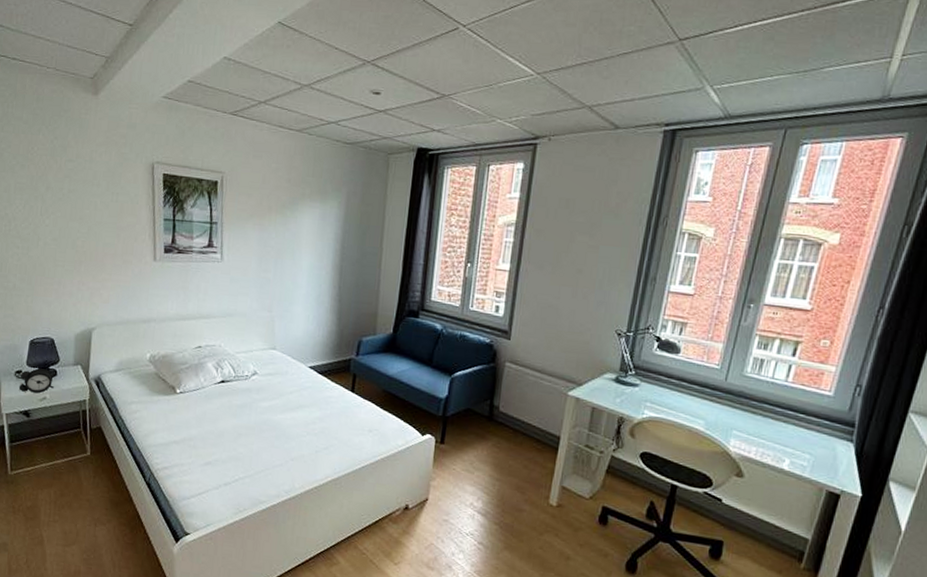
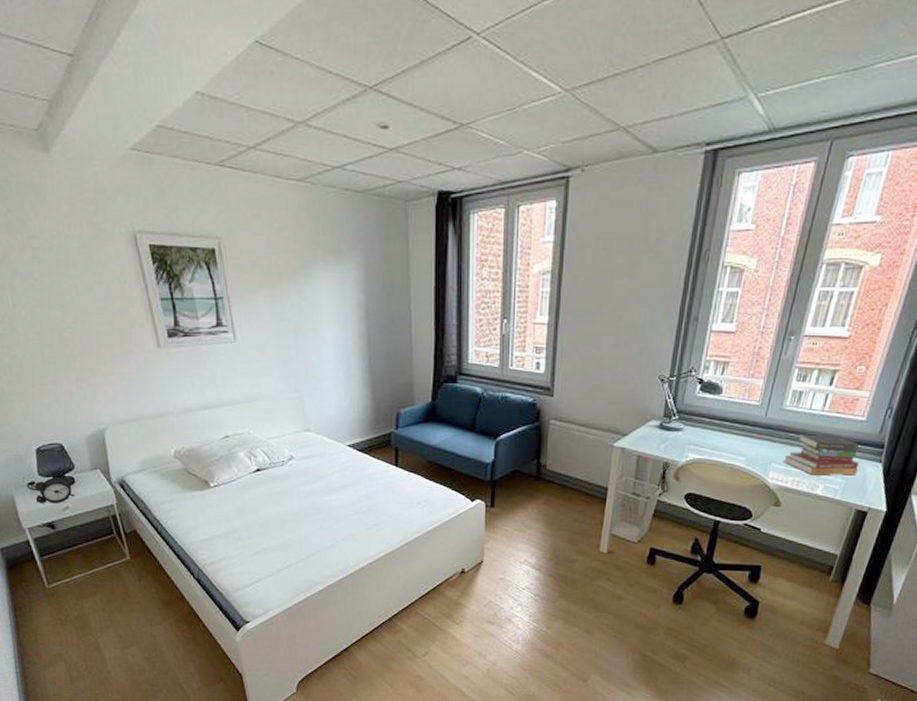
books: none [746,403,828,453] -> present [784,434,860,476]

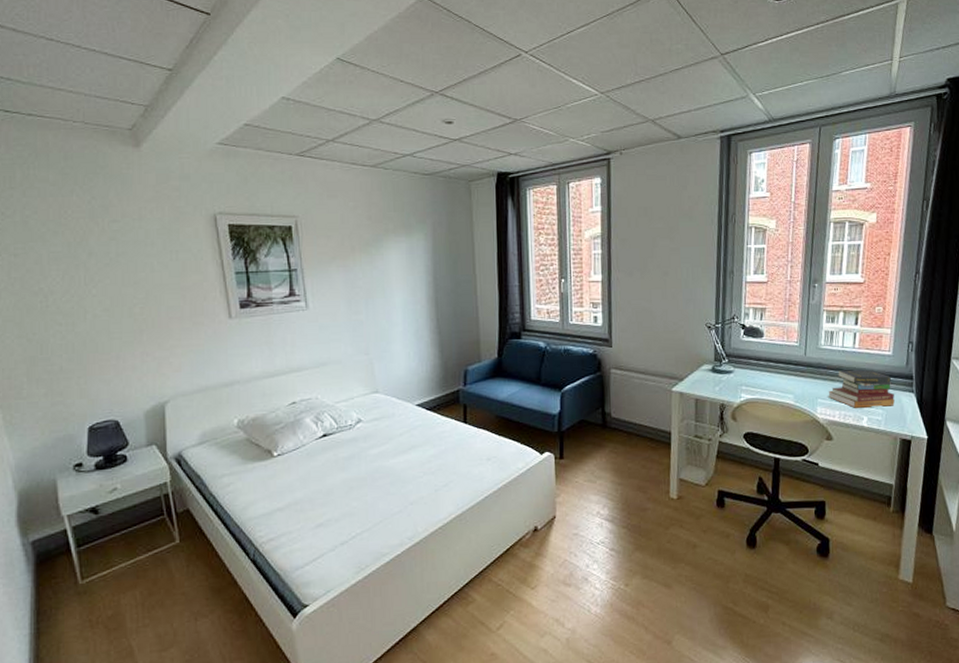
alarm clock: present [33,477,75,503] -> none [80,456,125,487]

